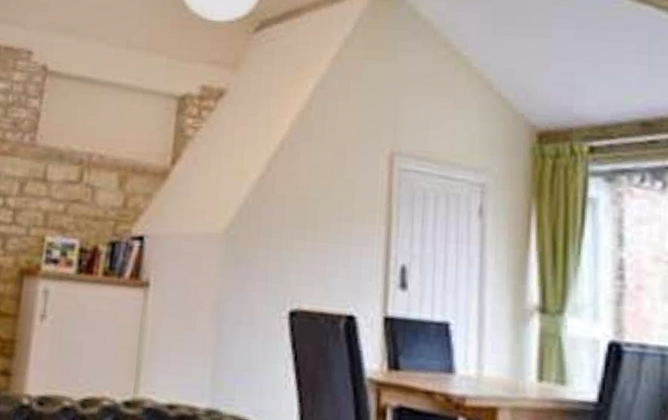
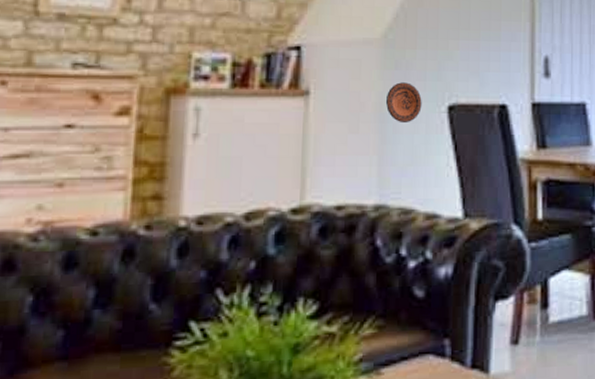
decorative plate: none [223,281,262,325] -> present [385,82,422,122]

